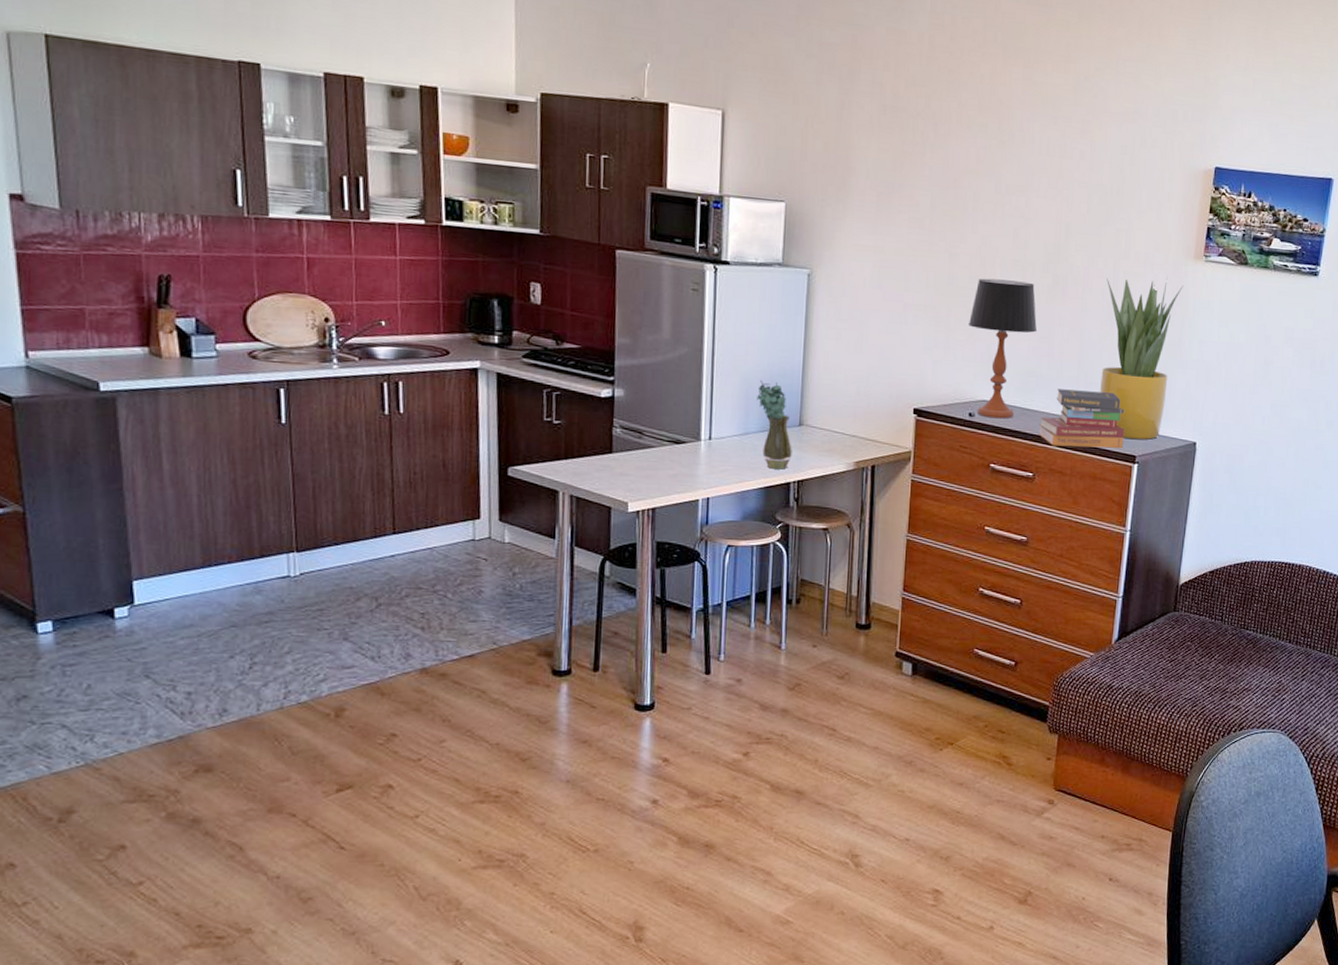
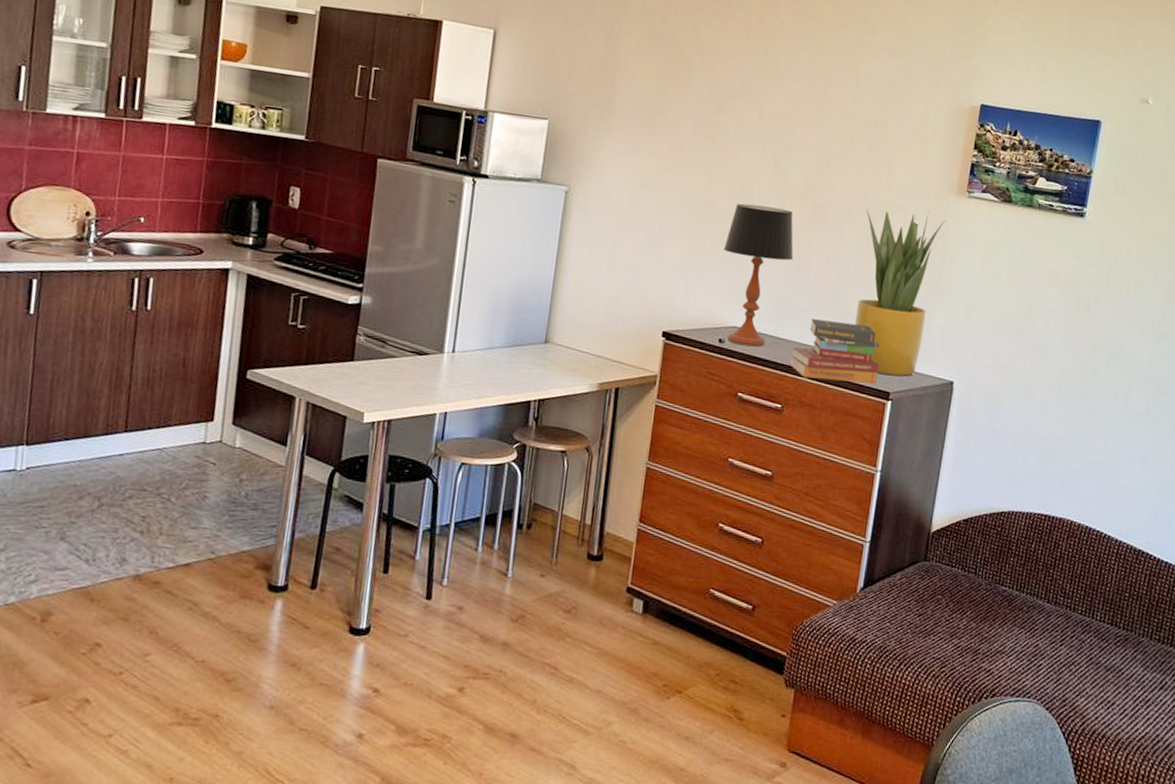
vase: present [757,380,792,470] -> none [504,295,536,387]

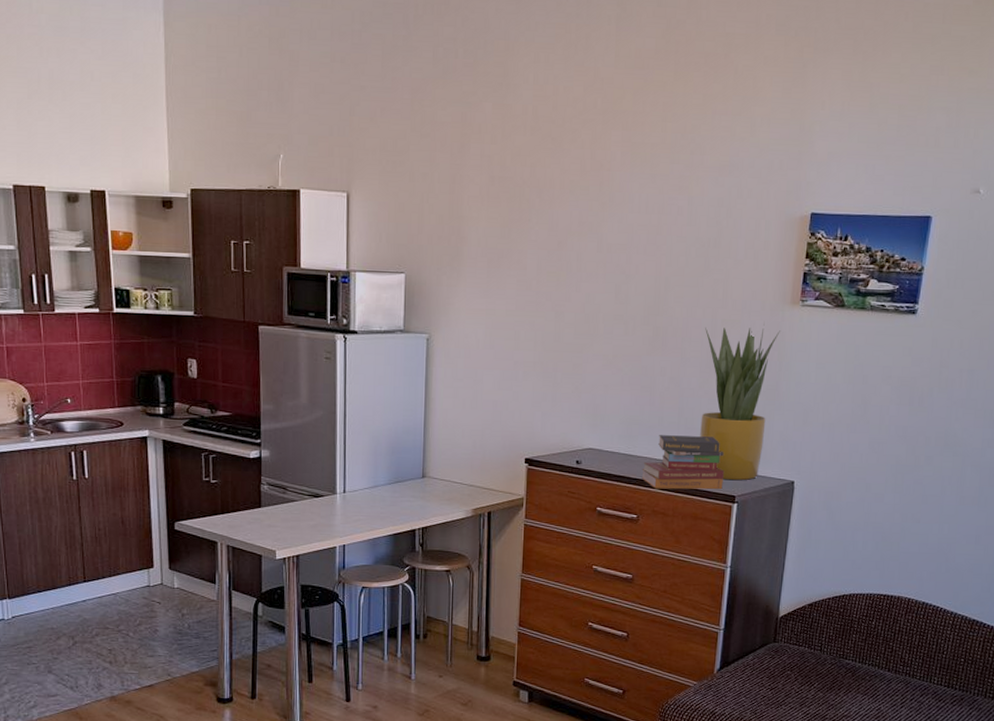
table lamp: present [723,203,794,348] -> none [573,333,639,465]

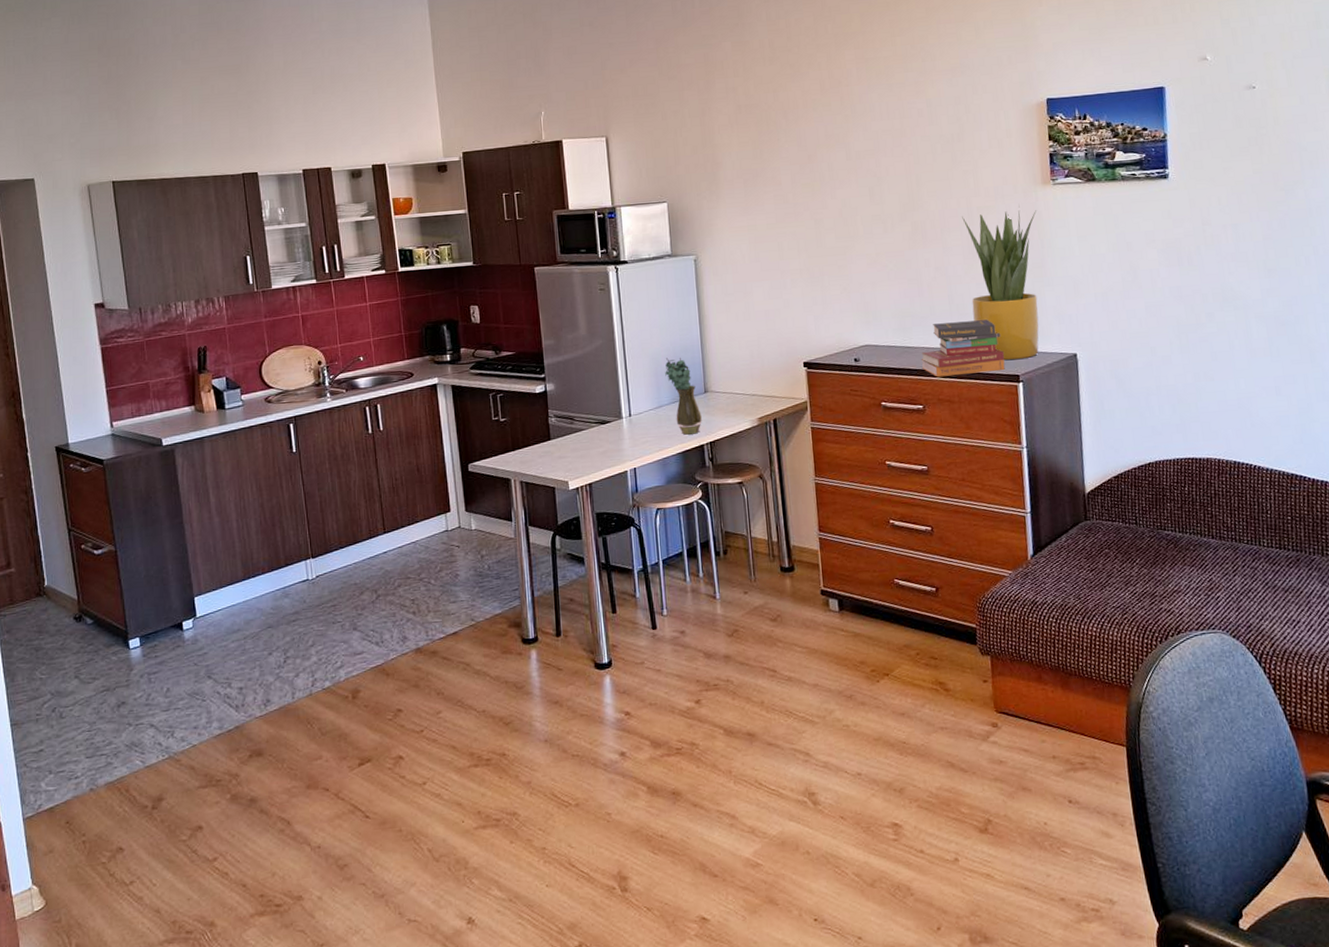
vase: none [384,437,417,518] -> present [665,358,702,435]

